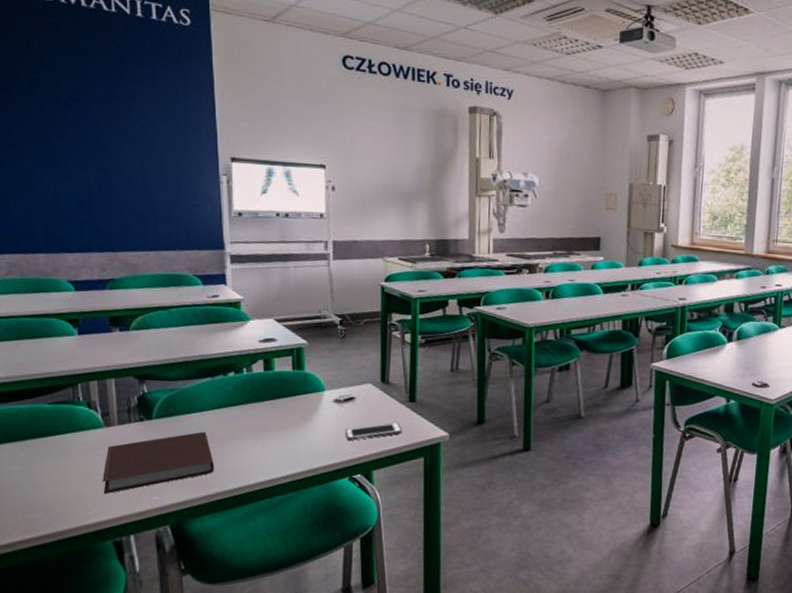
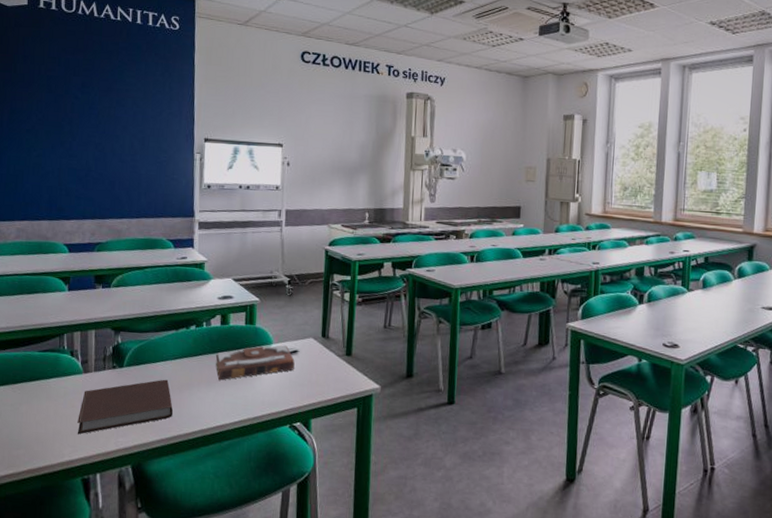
book: none [260,391,351,432] -> present [215,345,295,381]
cell phone: present [345,422,402,441] -> none [288,374,339,391]

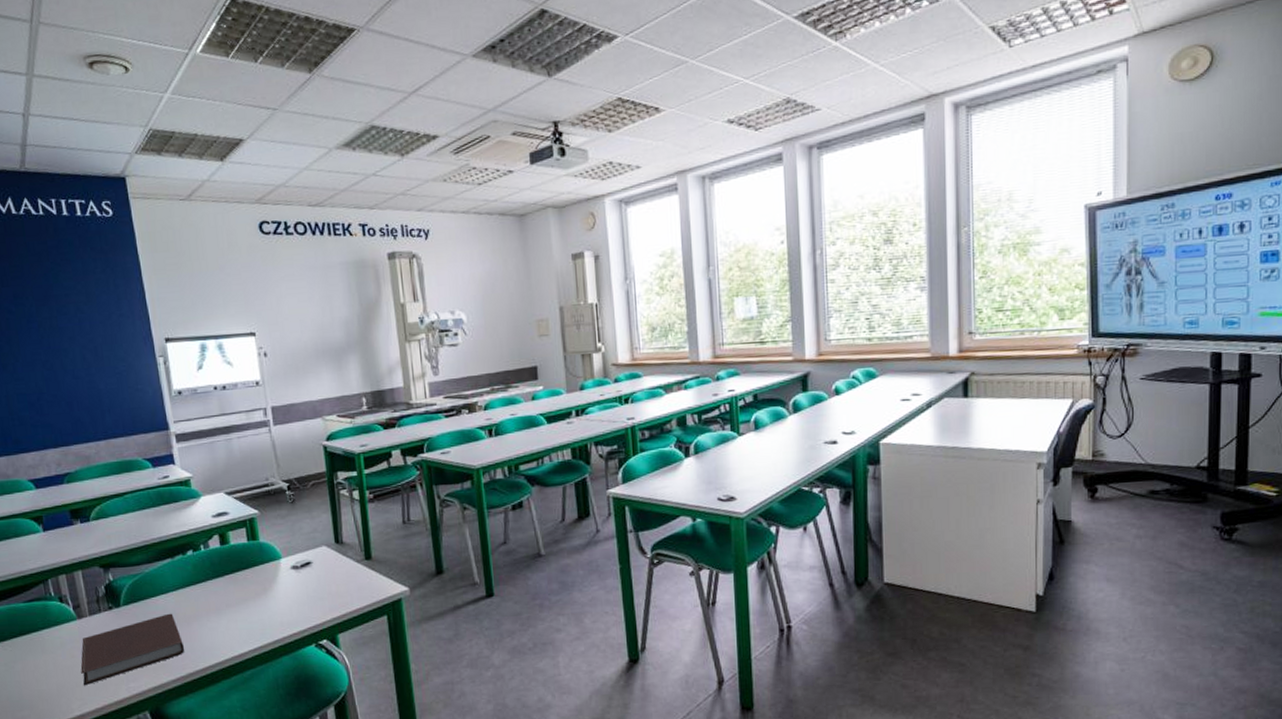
book: present [215,345,295,381] -> none [220,558,310,606]

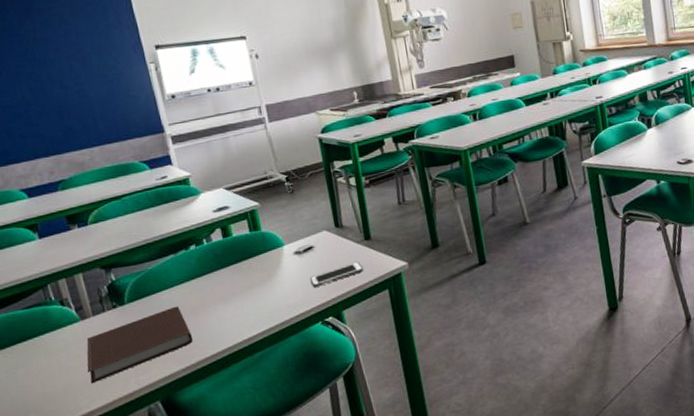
cell phone: none [305,582,362,606] -> present [309,261,363,287]

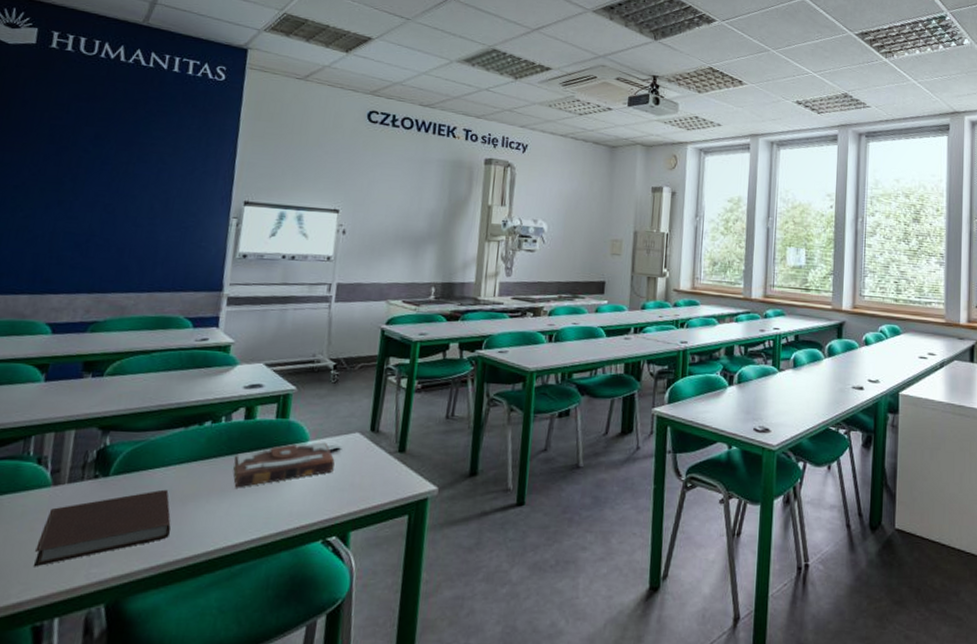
book: none [224,244,314,295] -> present [233,442,335,488]
cell phone: present [309,261,363,287] -> none [324,475,387,497]

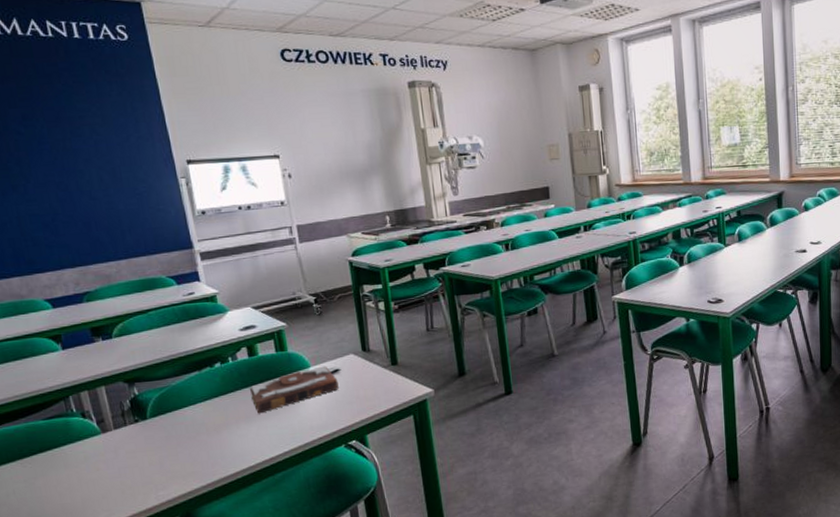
notebook: present [33,489,171,567] -> none [106,423,215,497]

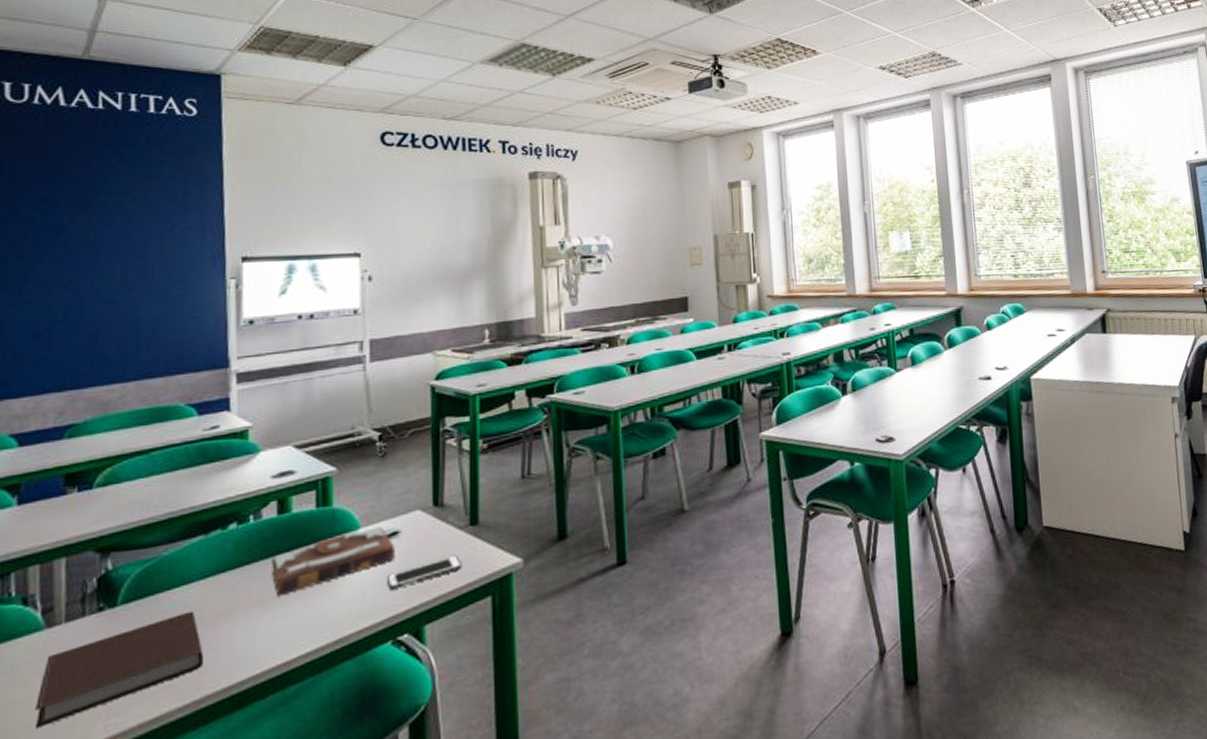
notebook: none [106,423,215,497] -> present [34,611,205,729]
cell phone: none [334,386,389,410] -> present [386,554,462,590]

